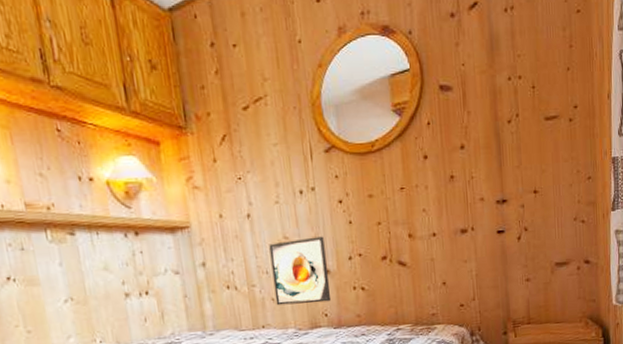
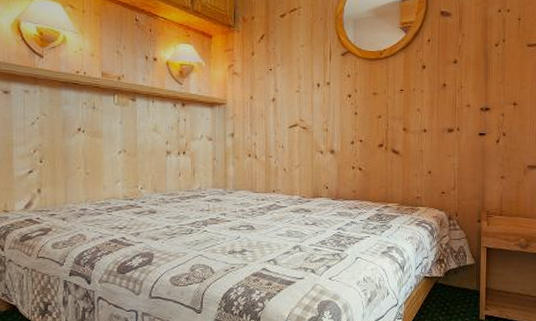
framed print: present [269,236,332,306] -> none [287,122,333,177]

